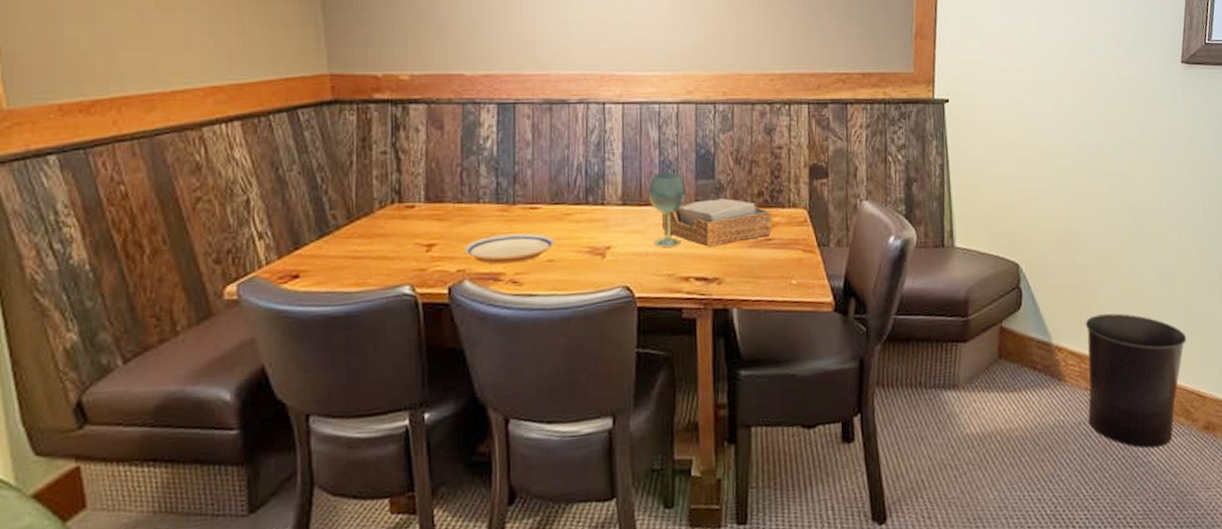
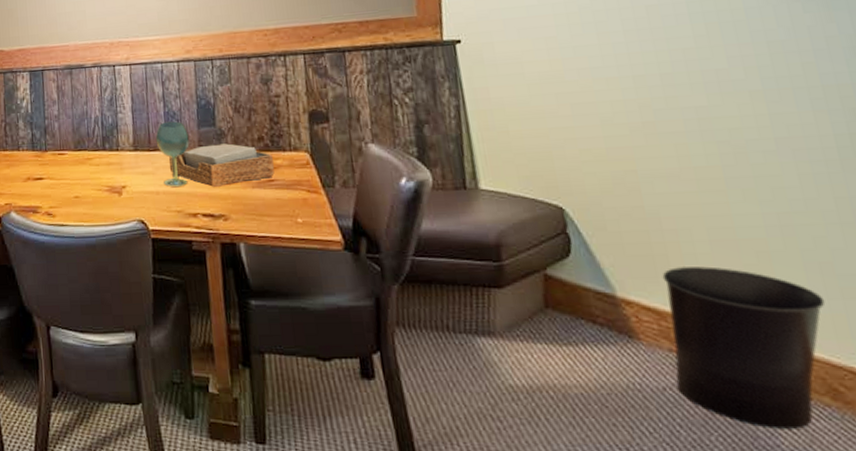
plate: present [464,232,556,264] -> none [10,174,80,199]

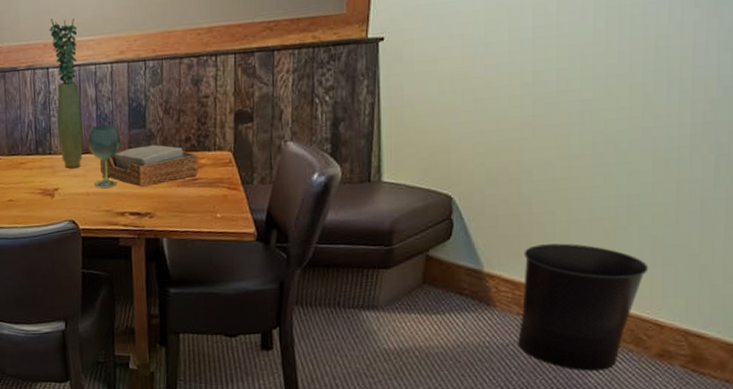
vase: none [115,19,152,166] -> present [49,17,84,169]

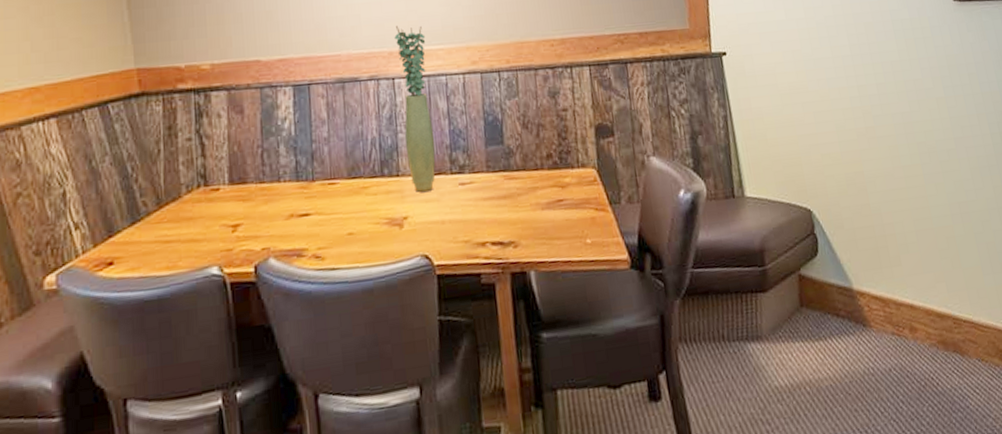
wine glass: present [87,124,120,189] -> none [440,140,477,215]
napkin holder: present [100,144,199,187] -> none [455,162,564,212]
waste bin: present [518,243,649,371] -> none [885,254,992,392]

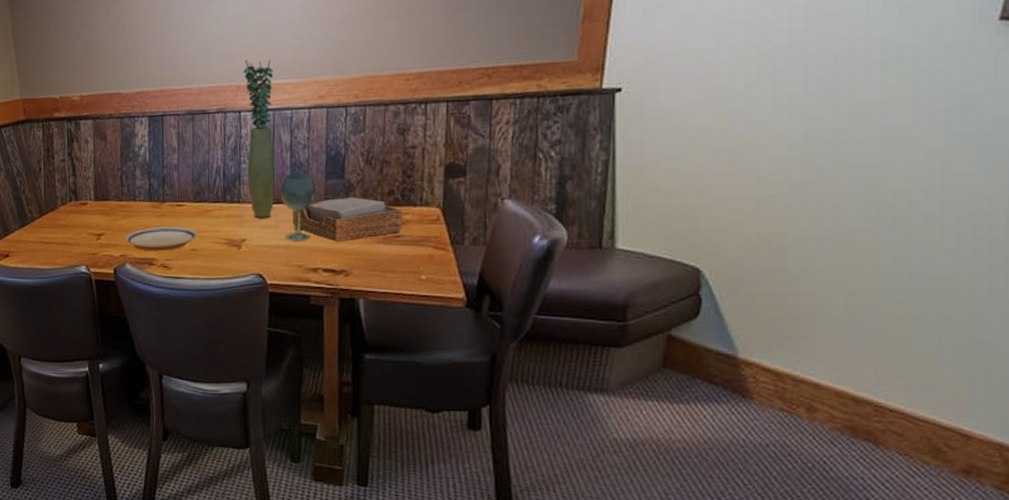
plate: none [268,207,355,241] -> present [125,226,198,251]
wine glass: none [440,140,477,215] -> present [279,172,315,242]
napkin holder: none [455,162,564,212] -> present [292,197,402,242]

